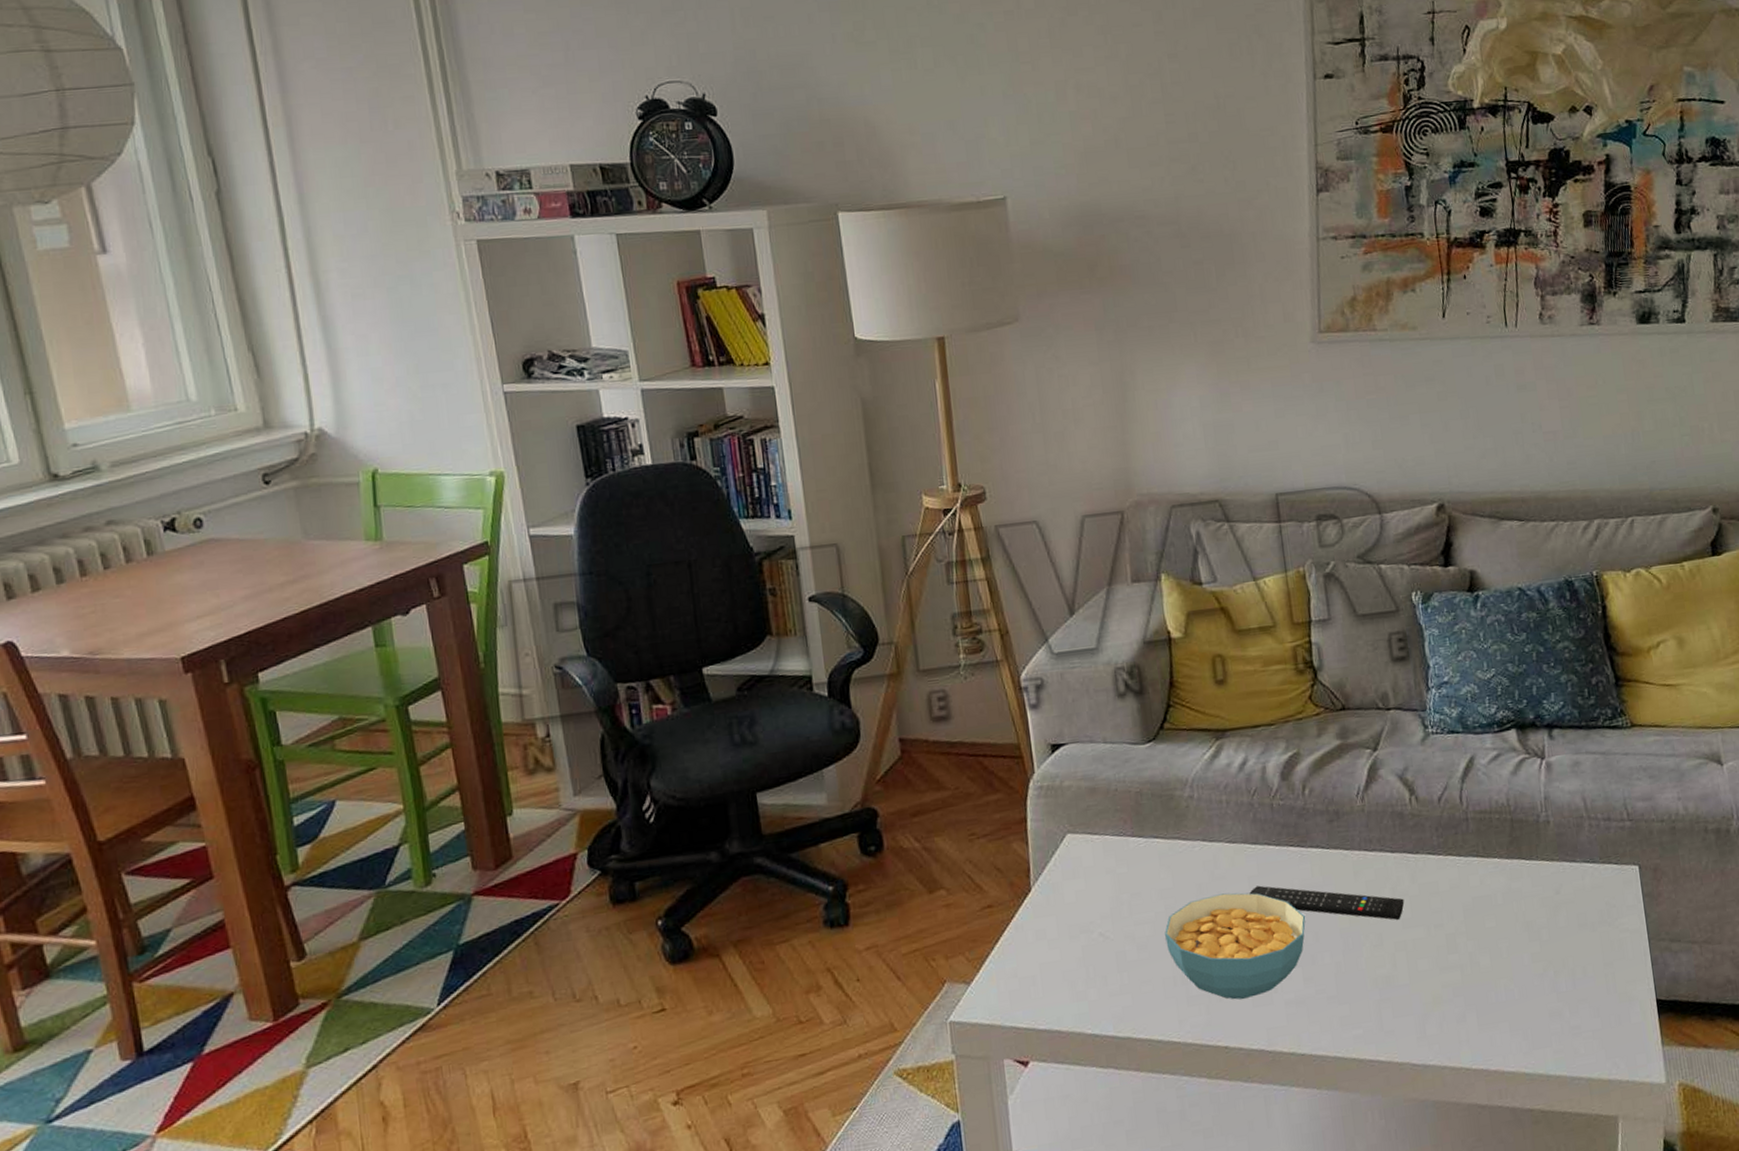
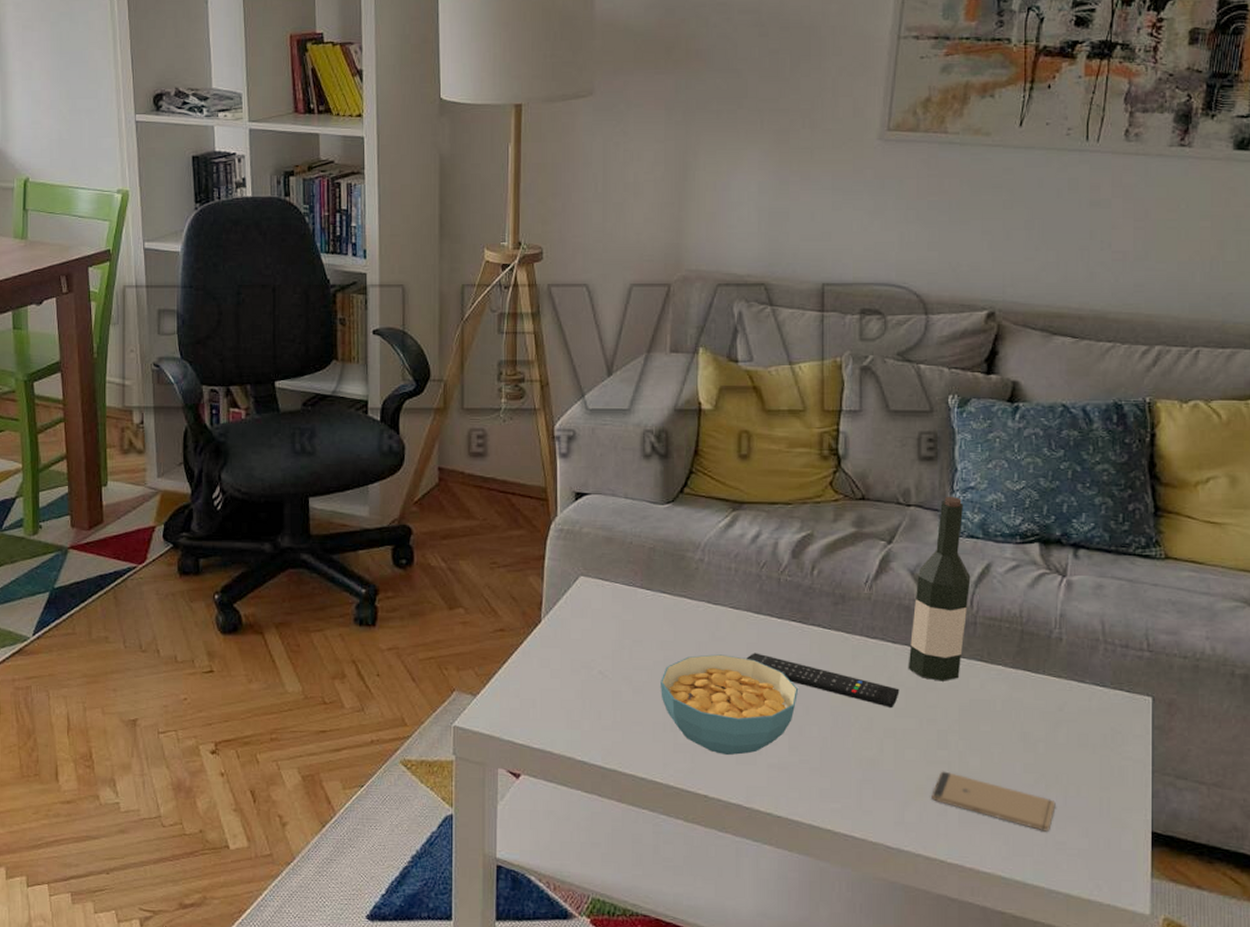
wine bottle: none [1406,693,1459,885] -> present [908,496,971,681]
smartphone: none [1448,975,1566,1019] -> present [931,771,1056,832]

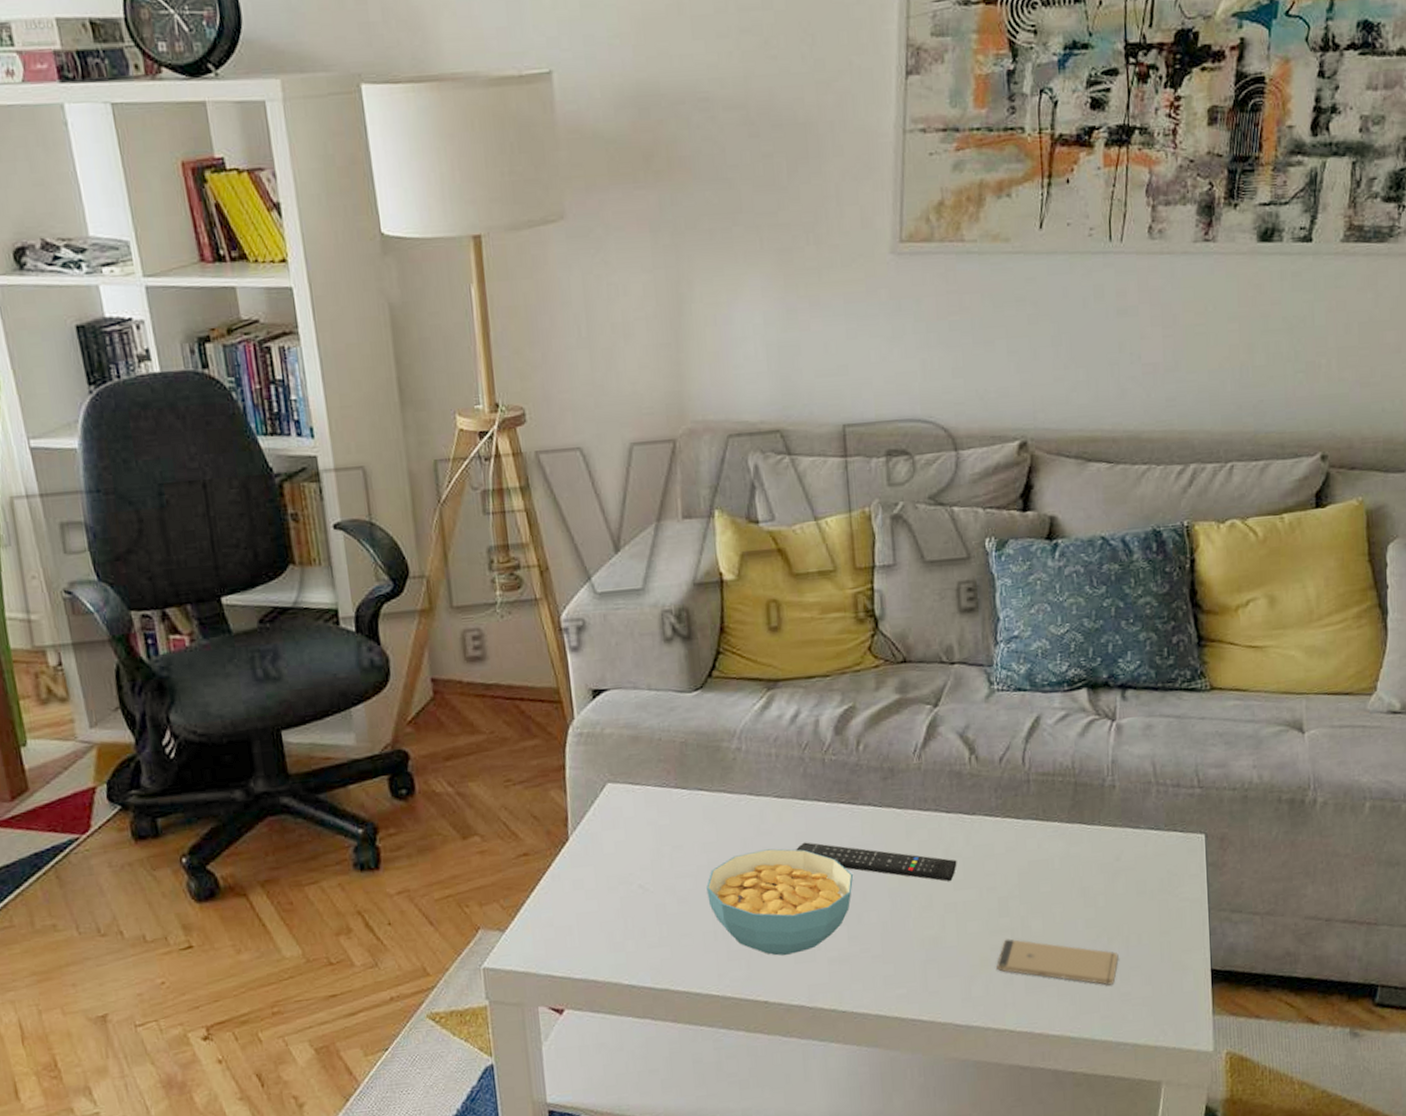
wine bottle: present [908,496,971,681] -> none [963,648,1021,847]

